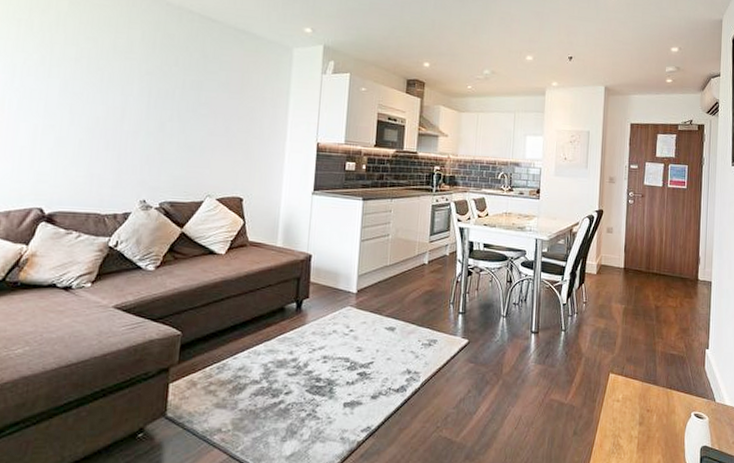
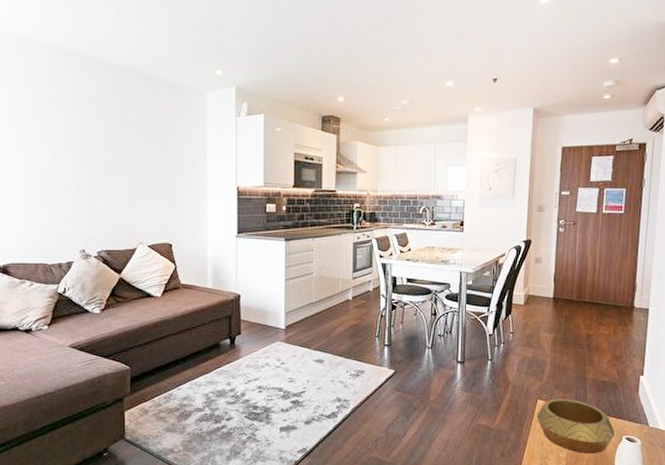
decorative bowl: none [609,372,684,431] -> present [536,398,615,454]

